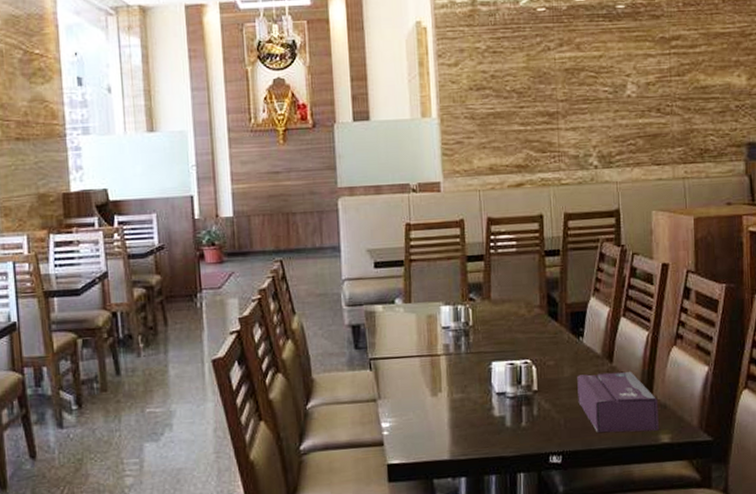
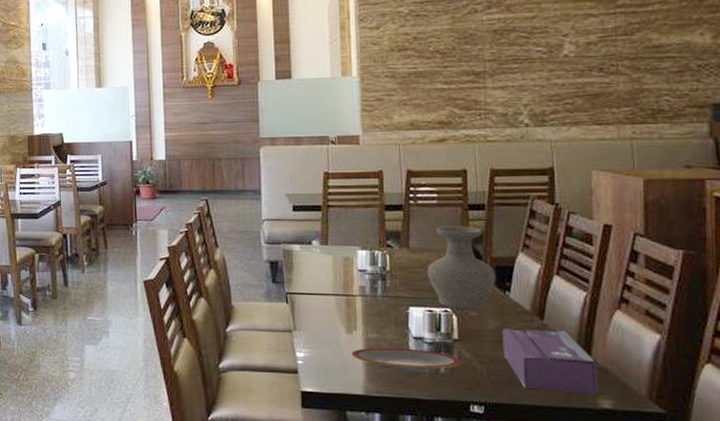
plate: none [437,405,541,430] -> present [351,347,462,372]
vase: none [507,273,571,359] -> present [426,226,496,309]

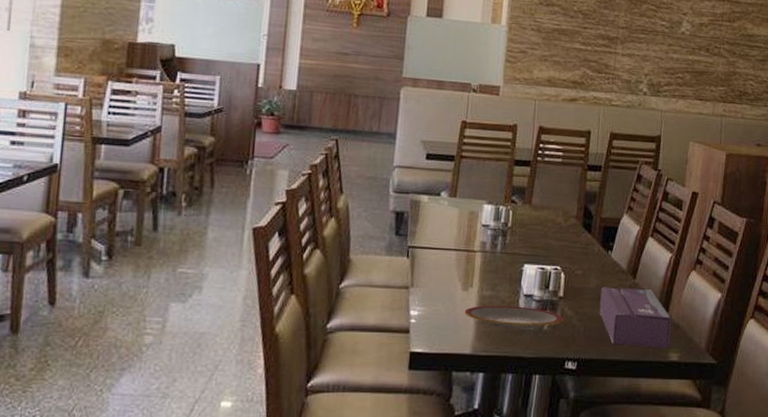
vase: present [426,226,496,309] -> none [544,185,603,267]

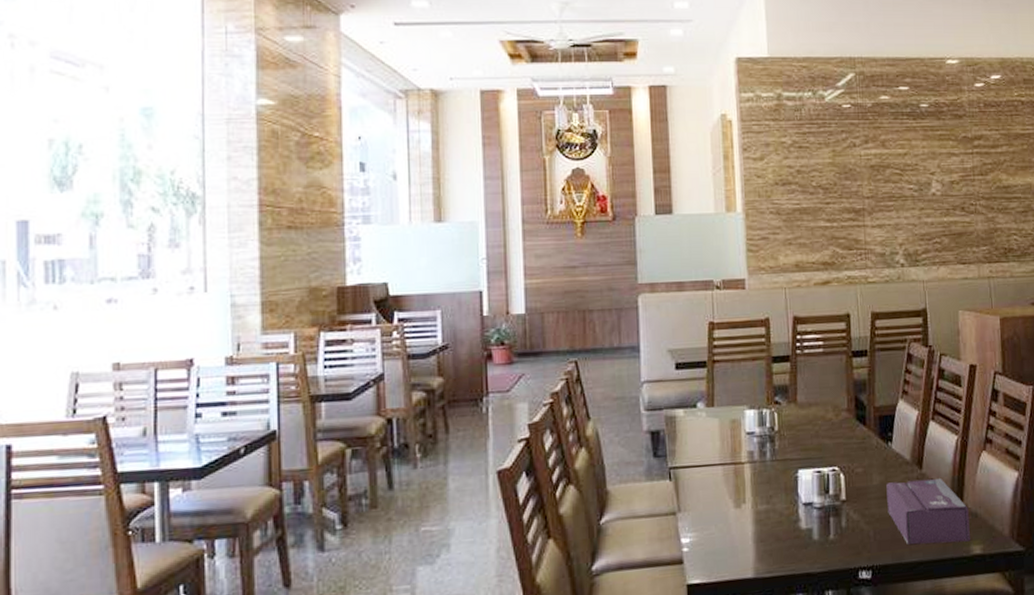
plate: present [464,305,564,329] -> none [740,516,850,544]

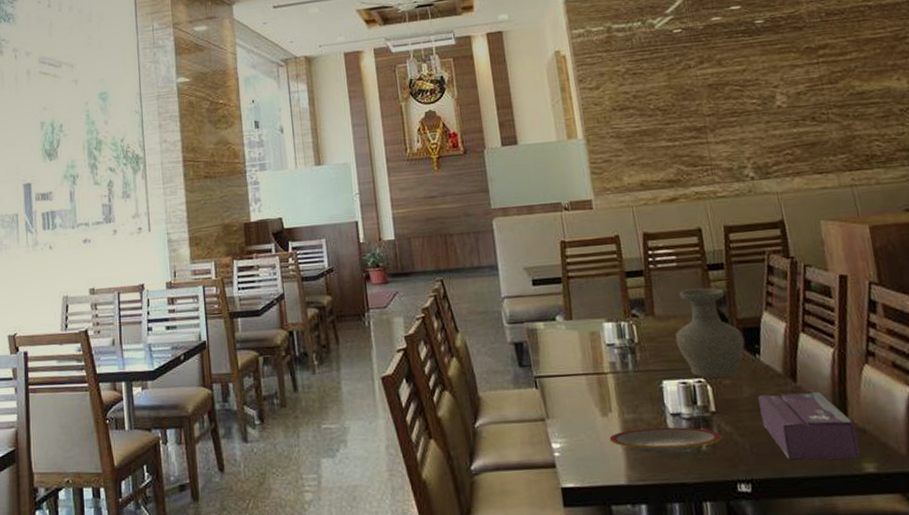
plate: none [740,516,850,544] -> present [609,427,723,453]
vase: none [814,375,880,466] -> present [675,287,745,378]

